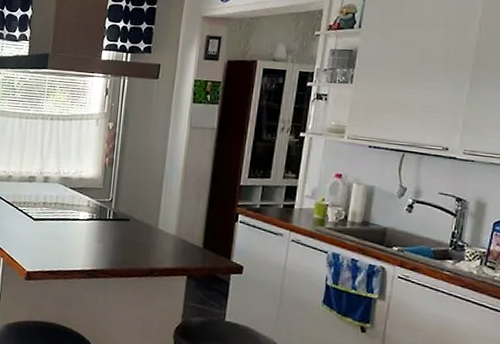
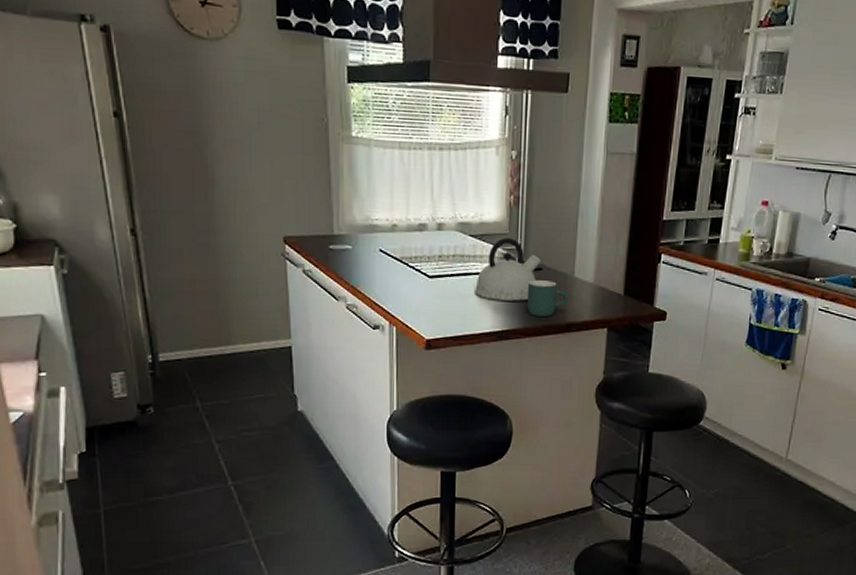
kettle: none [70,191,129,246] -> present [474,237,541,301]
mug: none [114,228,151,261] -> present [526,280,568,317]

